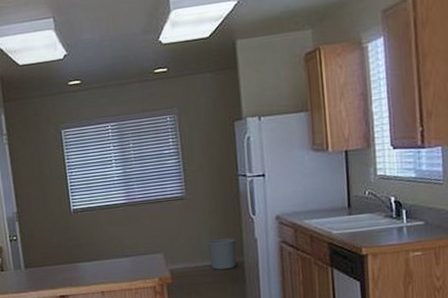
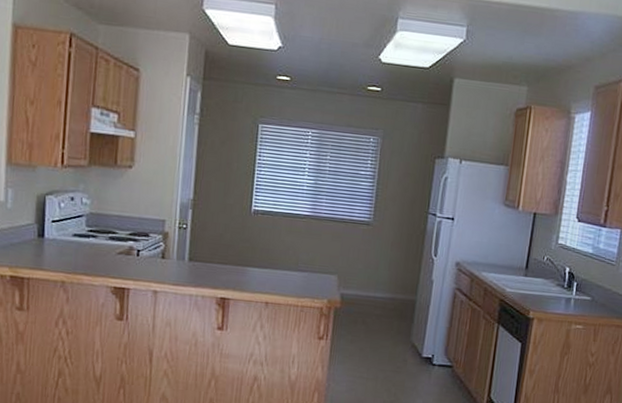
waste bin: present [207,238,236,270] -> none [383,272,412,305]

